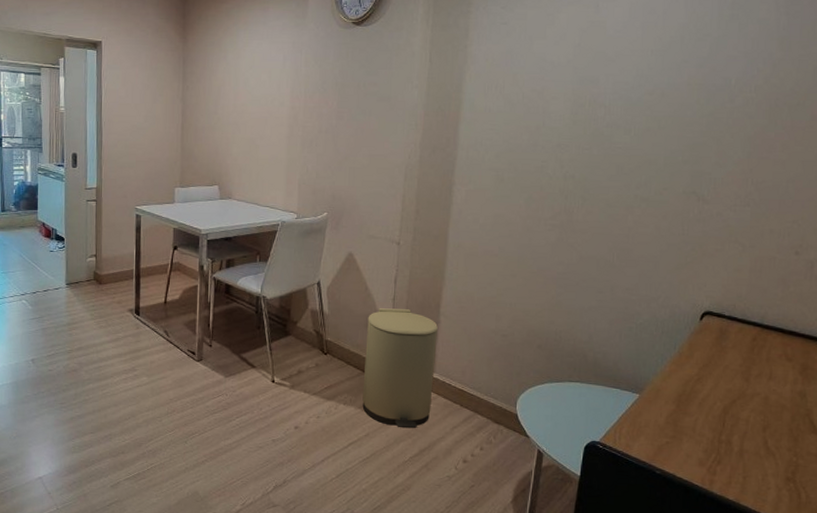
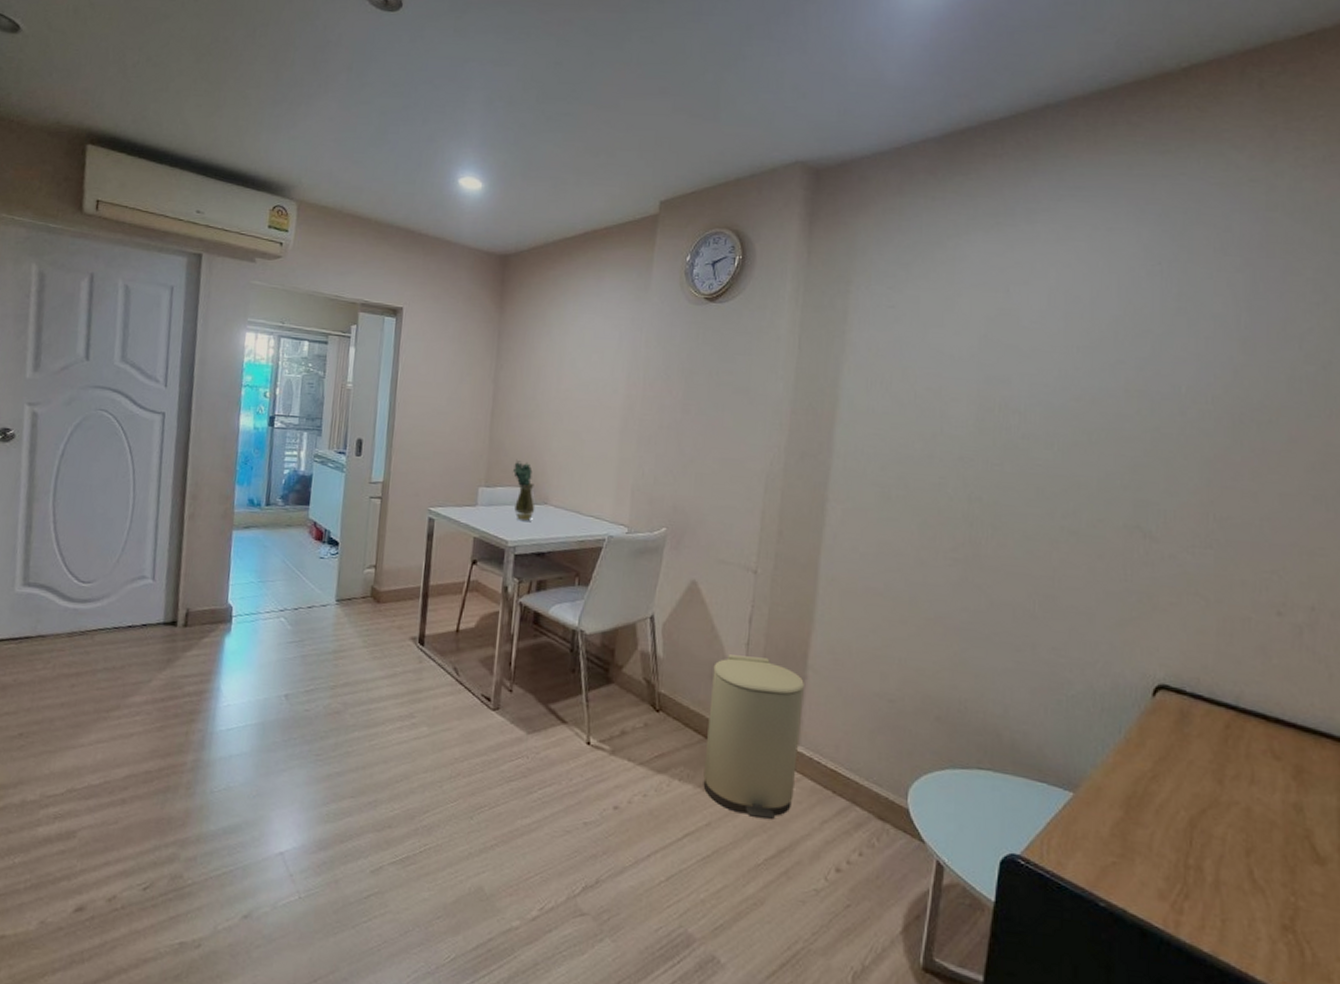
vase: none [201,164,222,213] -> present [512,459,535,521]

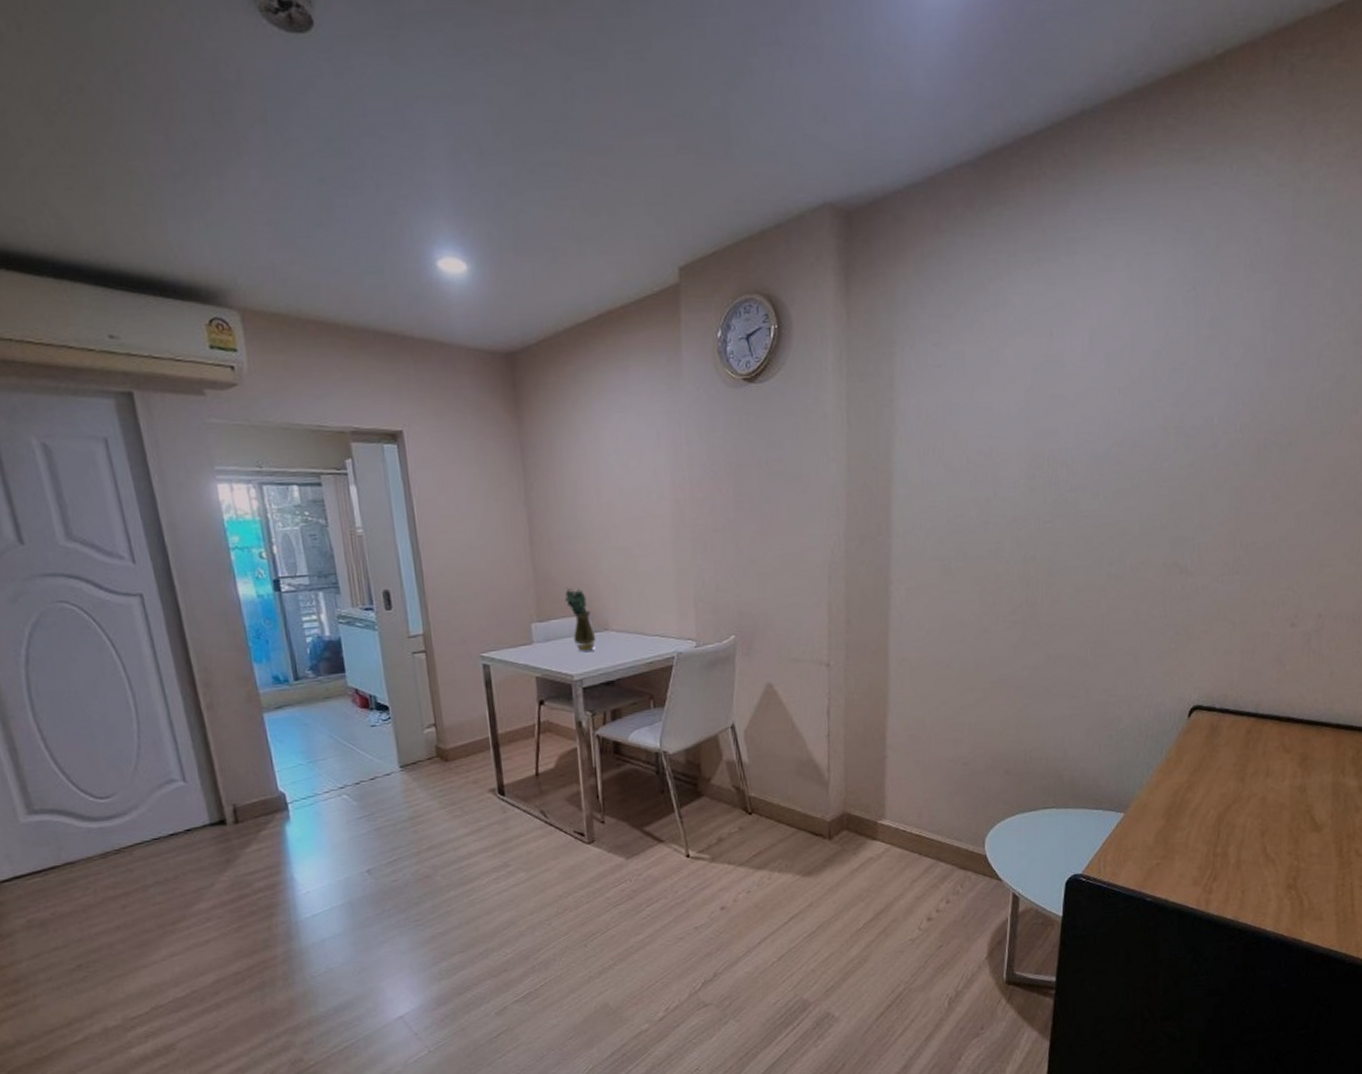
pedal bin: present [703,654,804,821] -> none [798,745,886,891]

